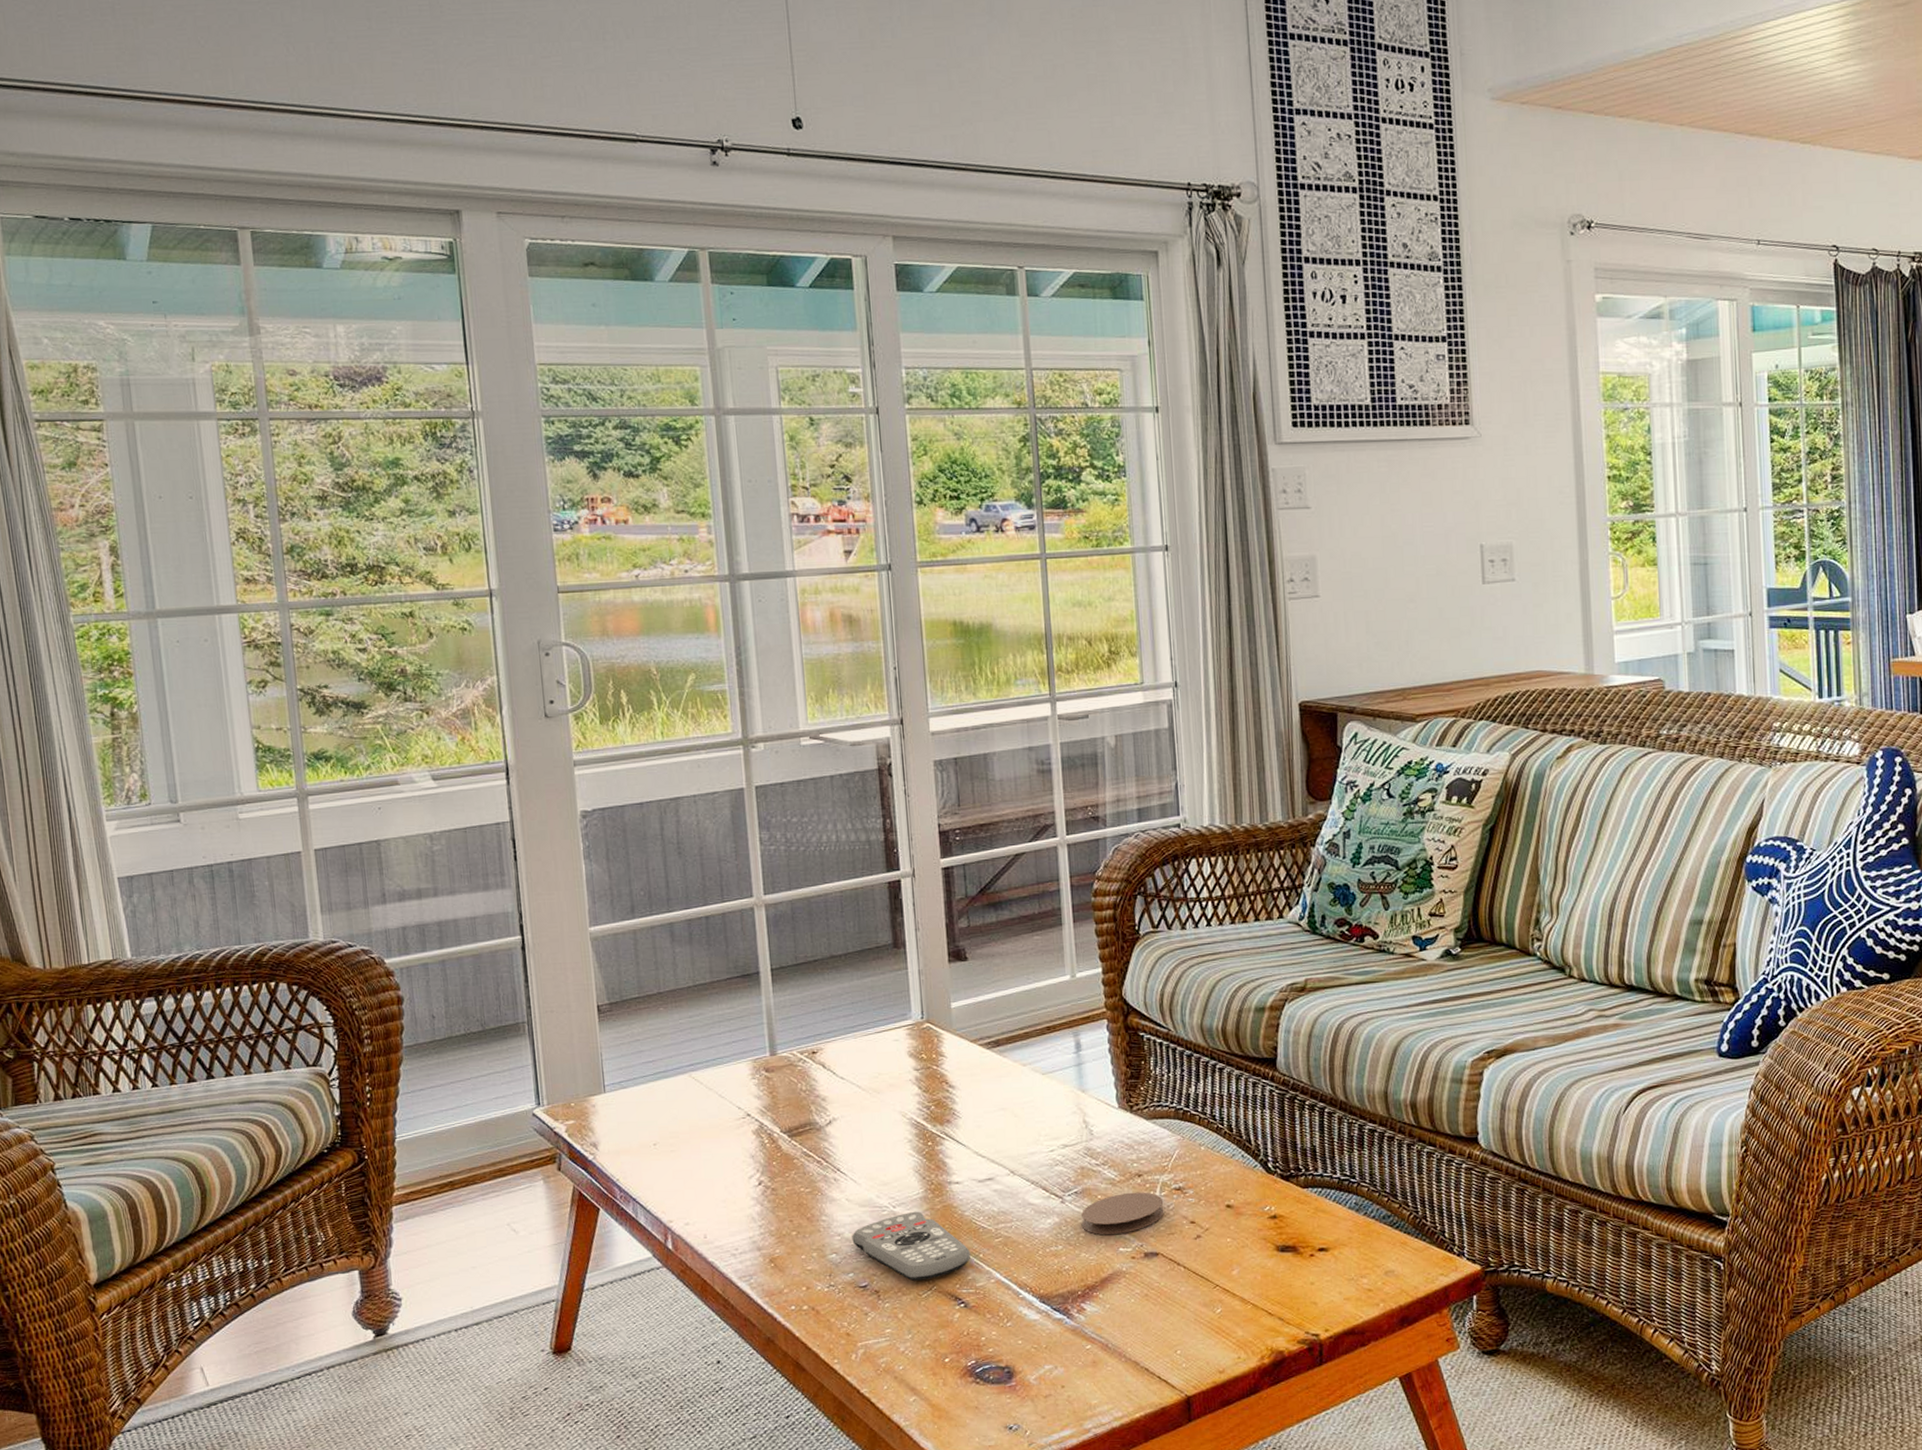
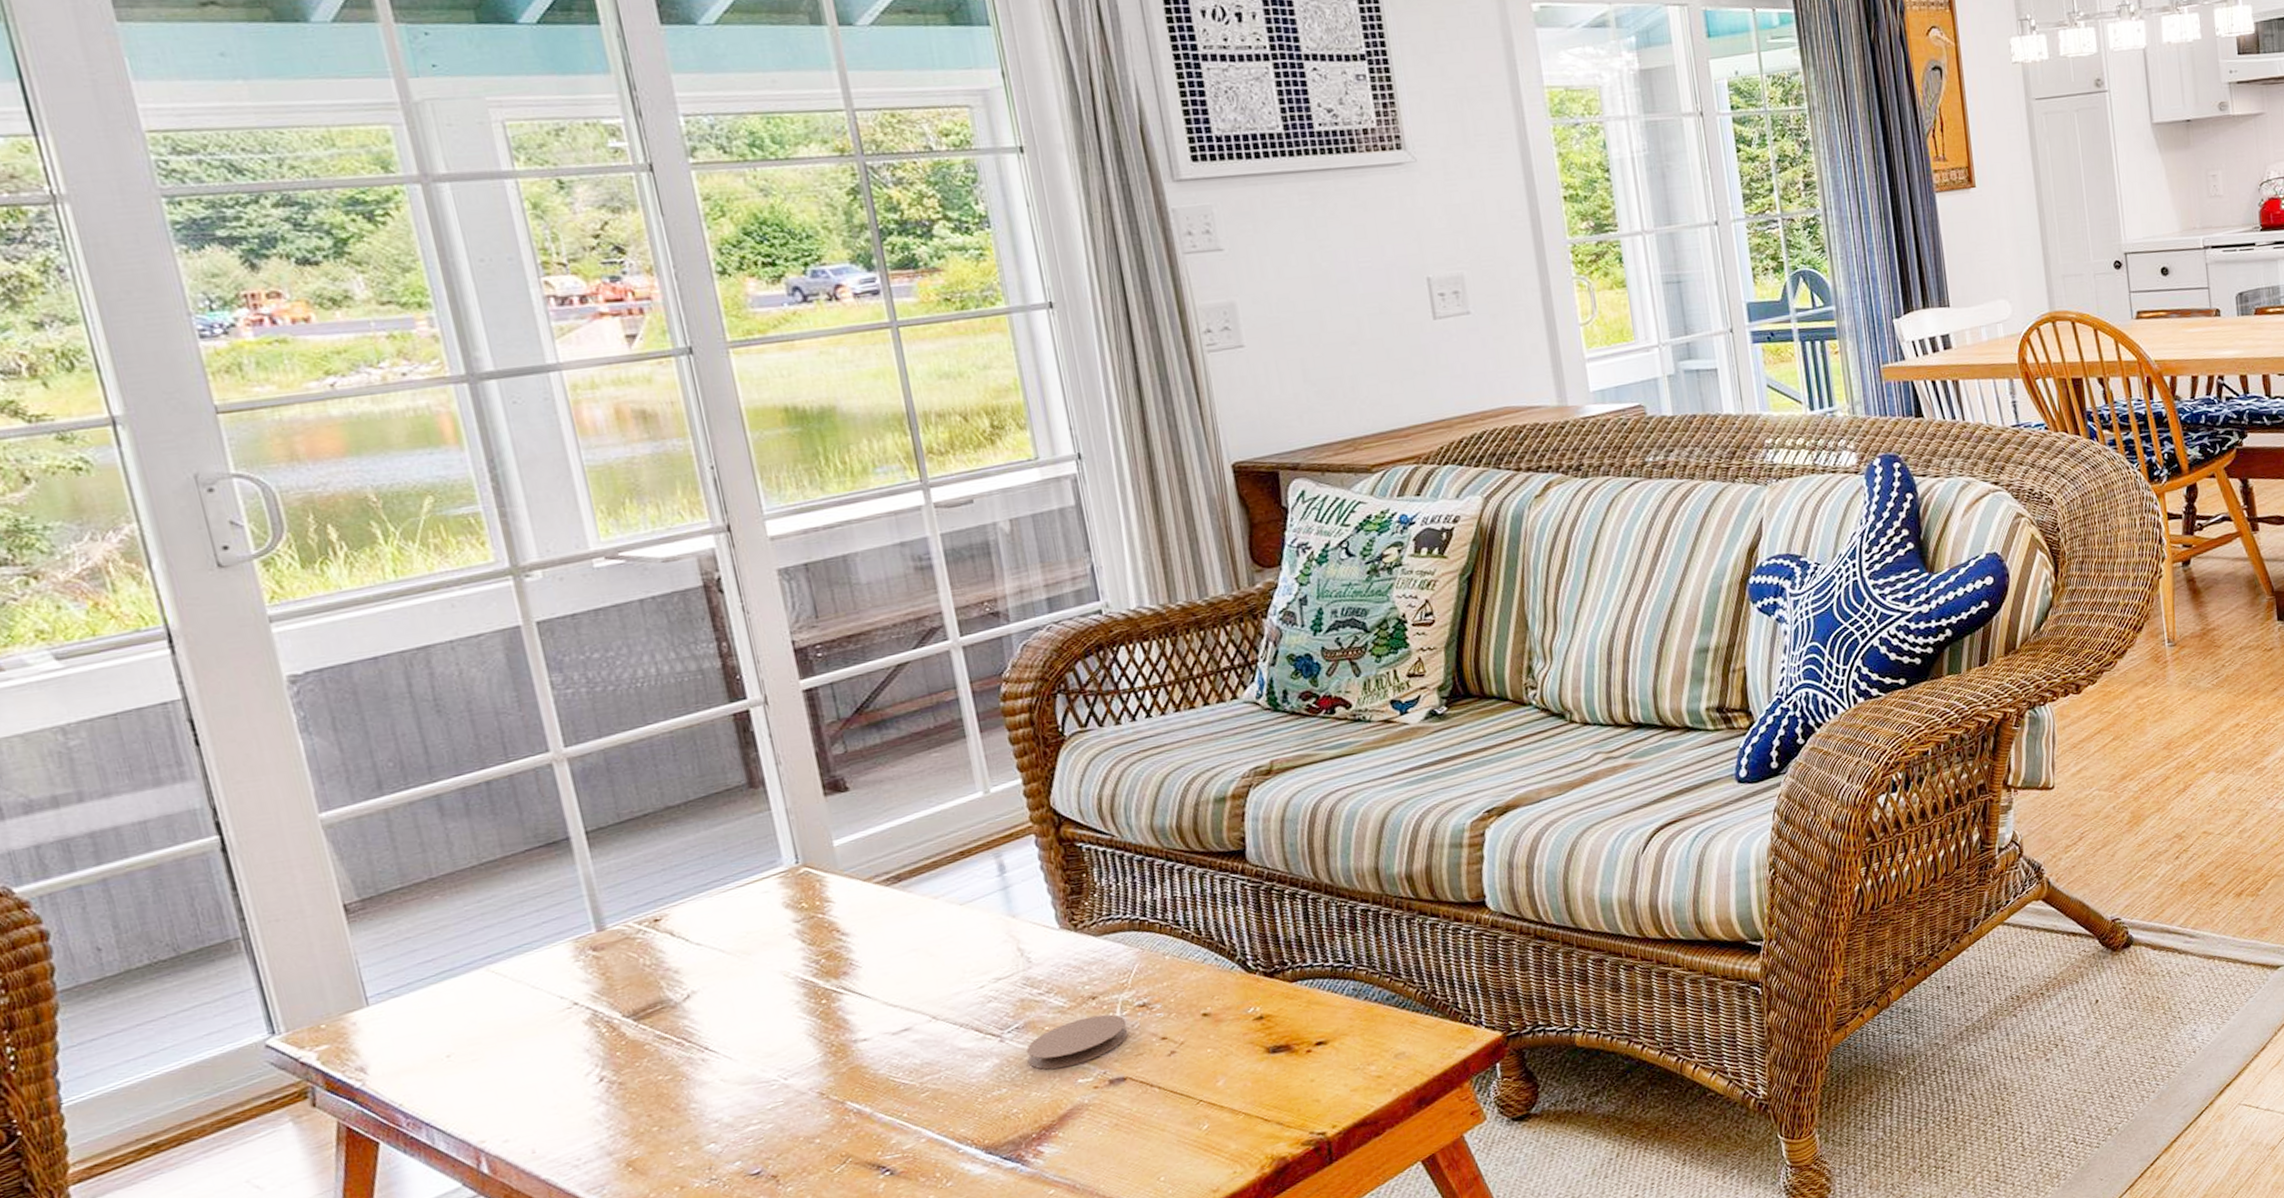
remote control: present [852,1211,971,1281] -> none [733,1078,892,1158]

